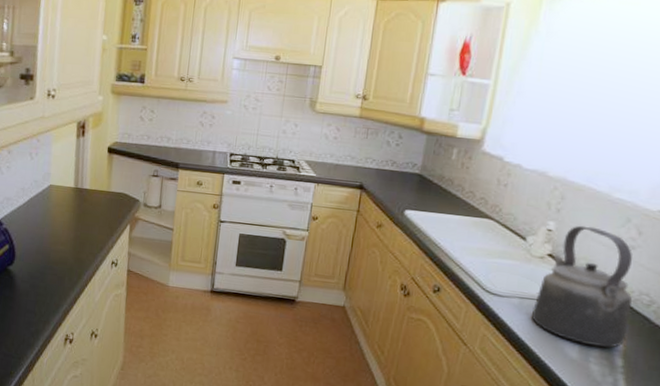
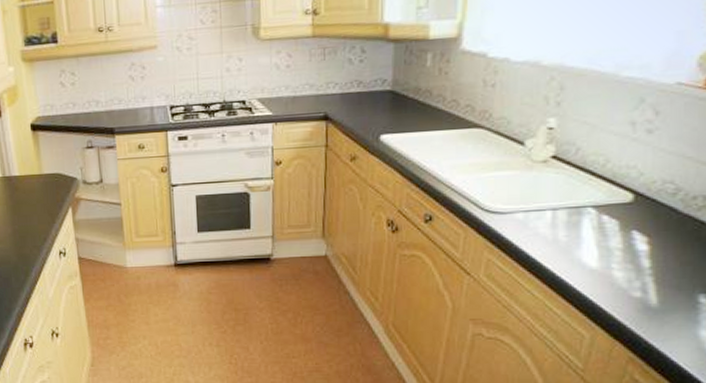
kettle: present [531,225,633,348] -> none [539,115,655,250]

